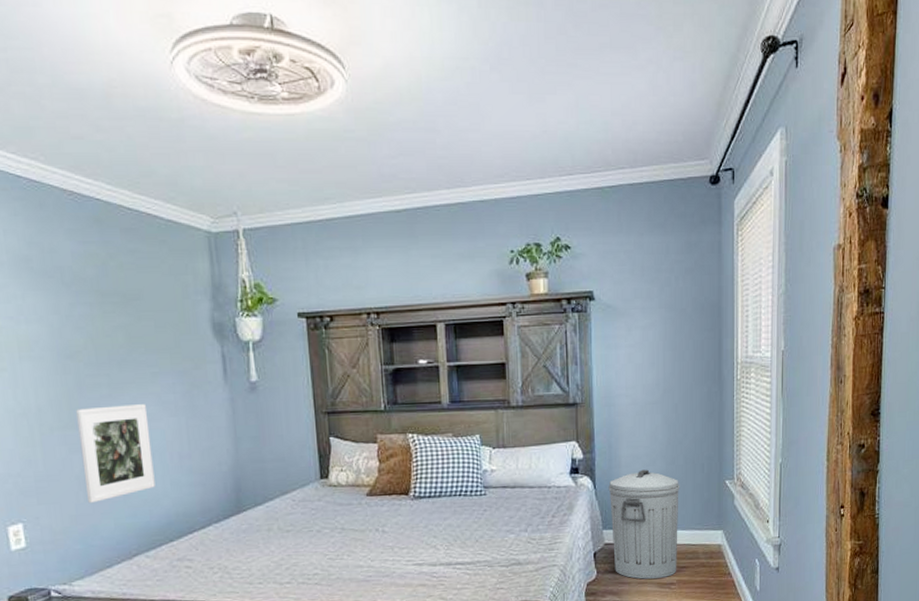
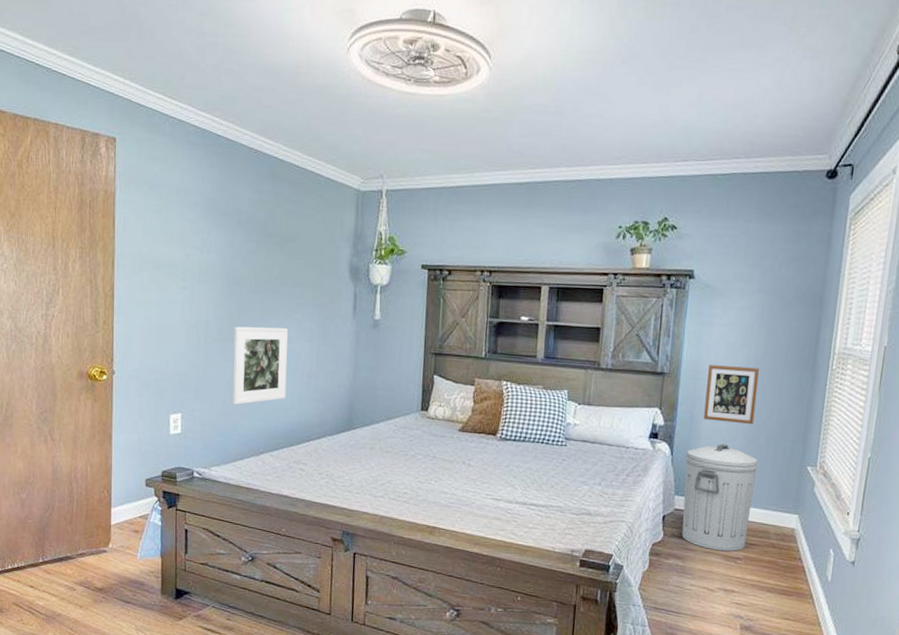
picture frame: none [620,387,670,447] -> present [703,365,760,425]

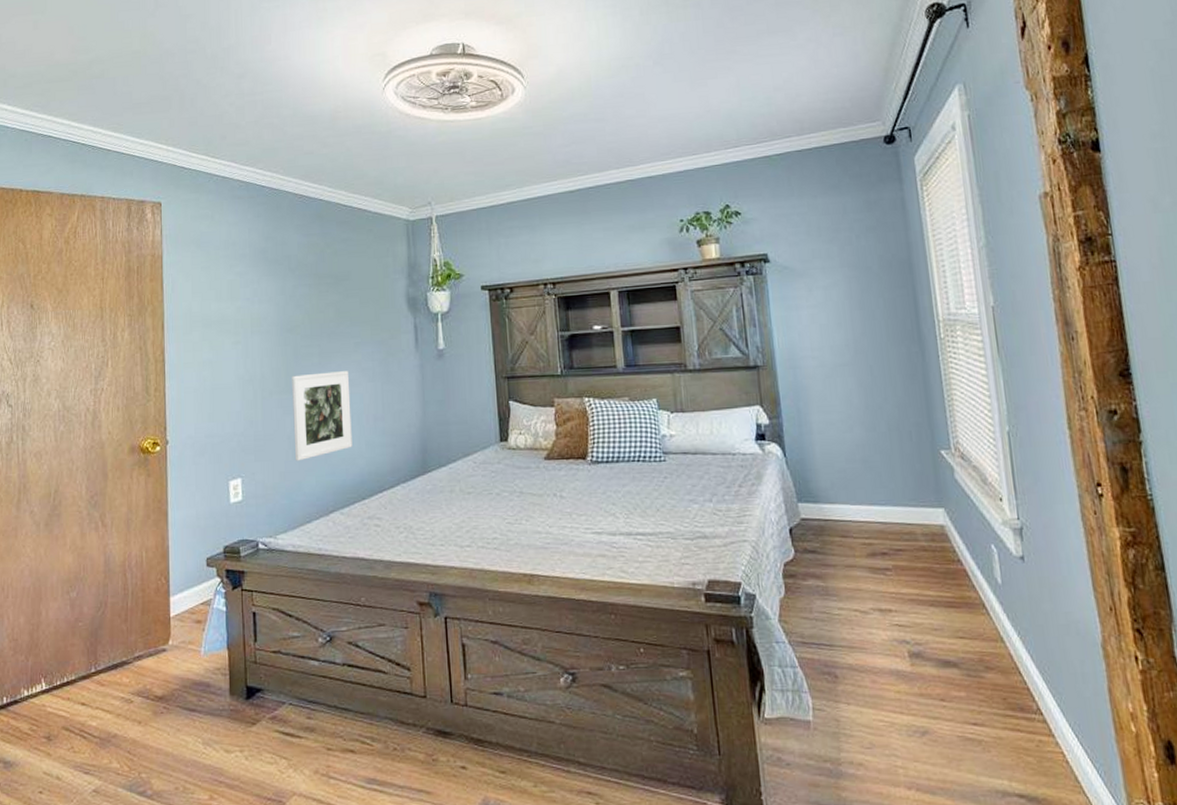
trash can: present [681,444,759,551] -> none [800,436,892,562]
picture frame: present [703,365,760,425] -> none [805,348,869,412]

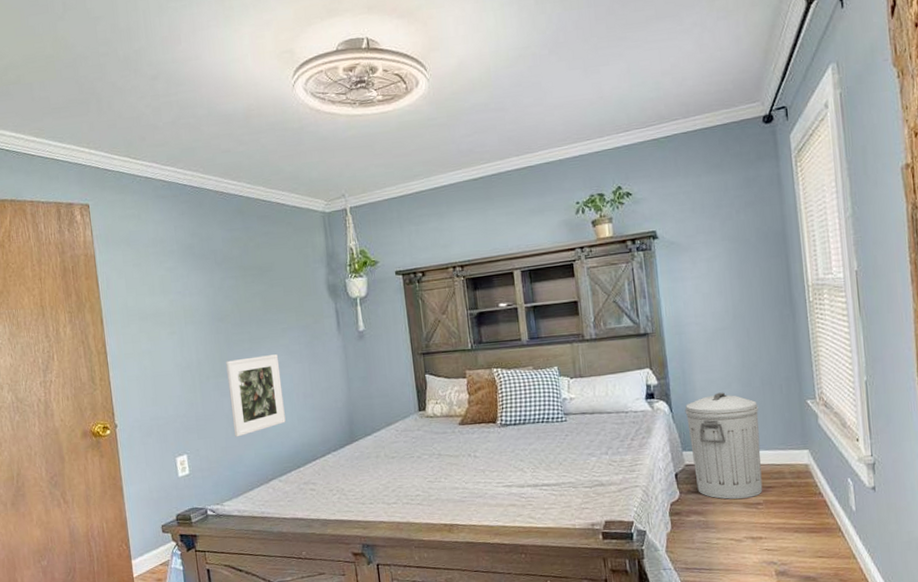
trash can: none [800,436,892,562] -> present [685,392,763,499]

